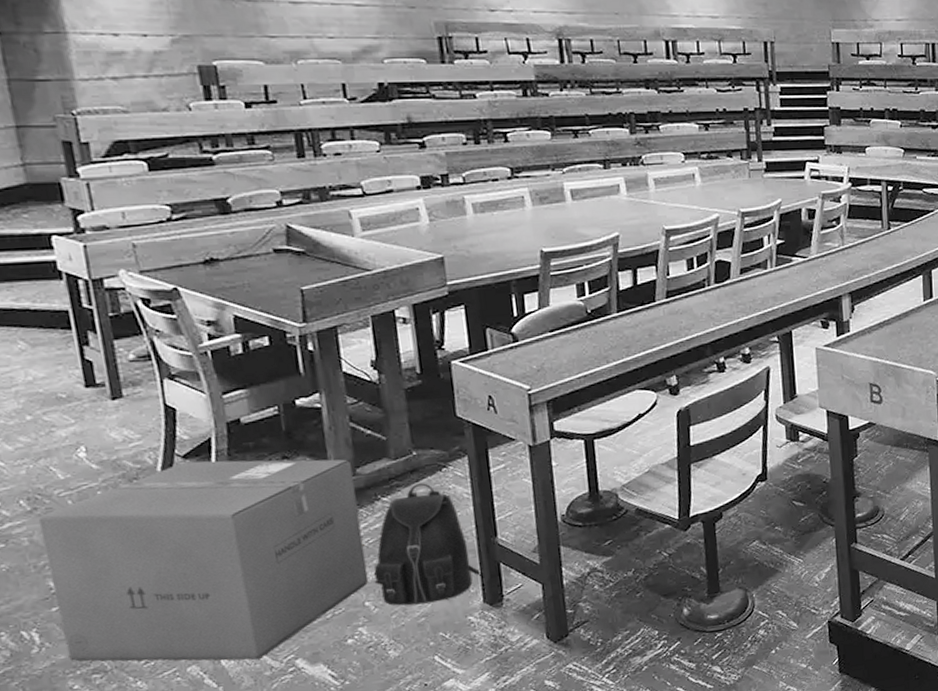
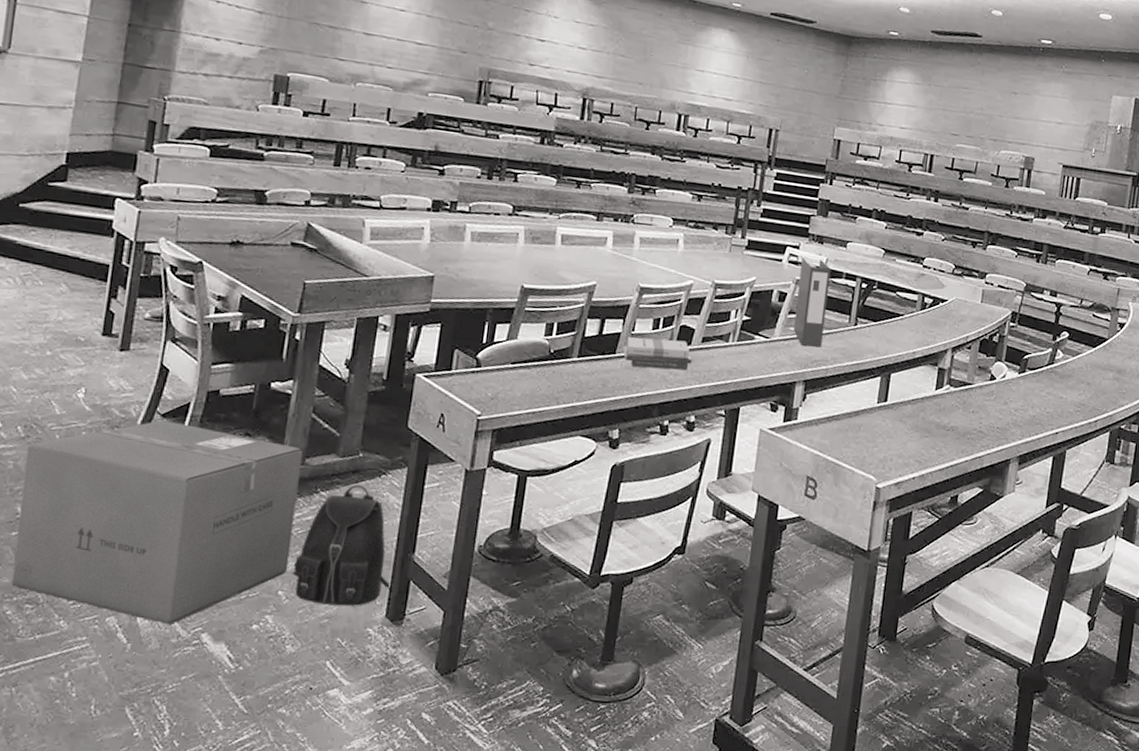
books: none [661,276,735,311] -> present [622,337,692,370]
binder: none [824,169,860,259] -> present [793,257,831,348]

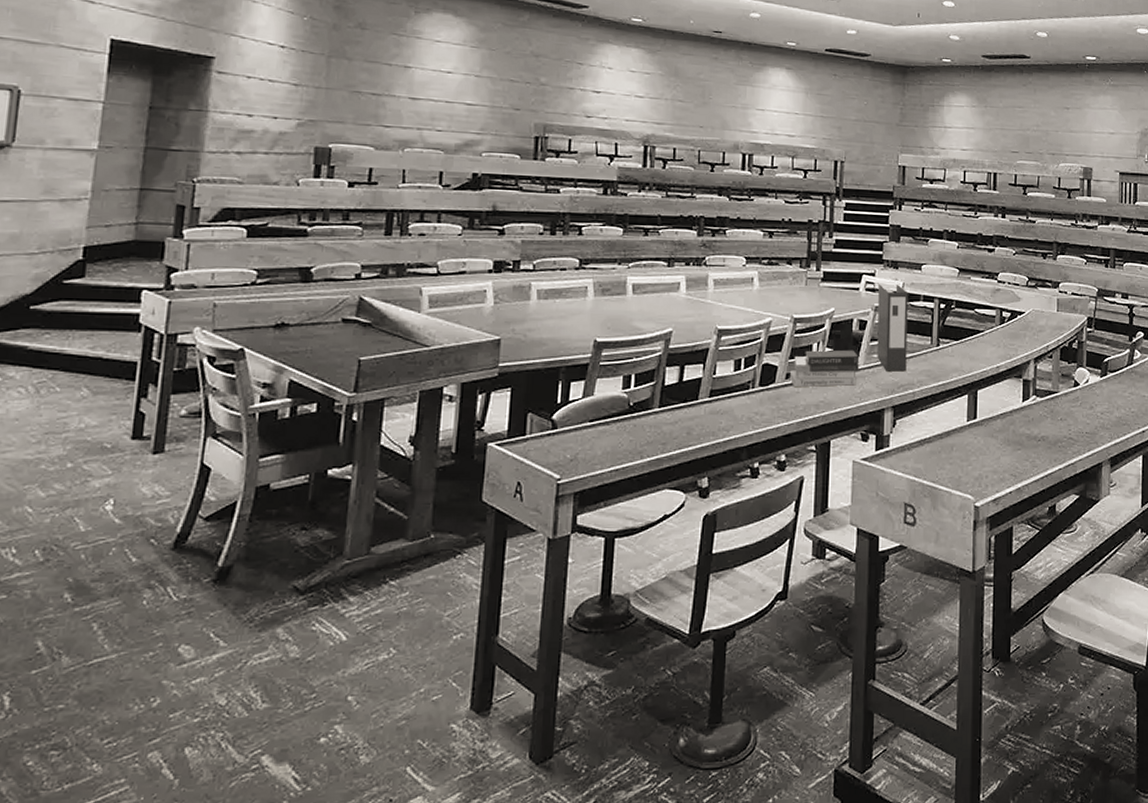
box: present [11,420,303,624] -> none [32,524,367,751]
backpack: present [292,485,392,606] -> none [362,569,475,705]
books: present [622,337,692,370] -> none [705,379,778,411]
books: none [705,316,776,356] -> present [789,349,859,388]

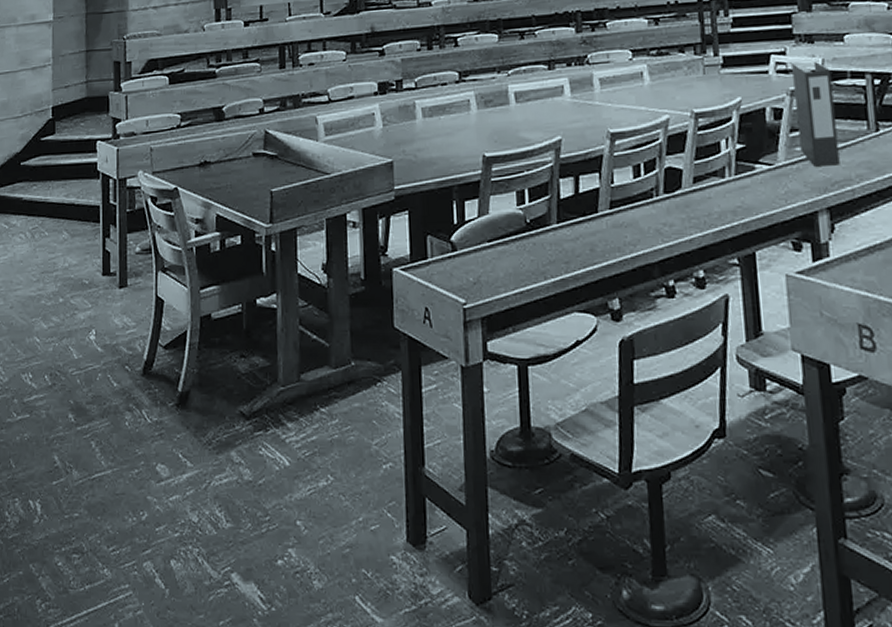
books: present [789,349,859,388] -> none [696,144,780,193]

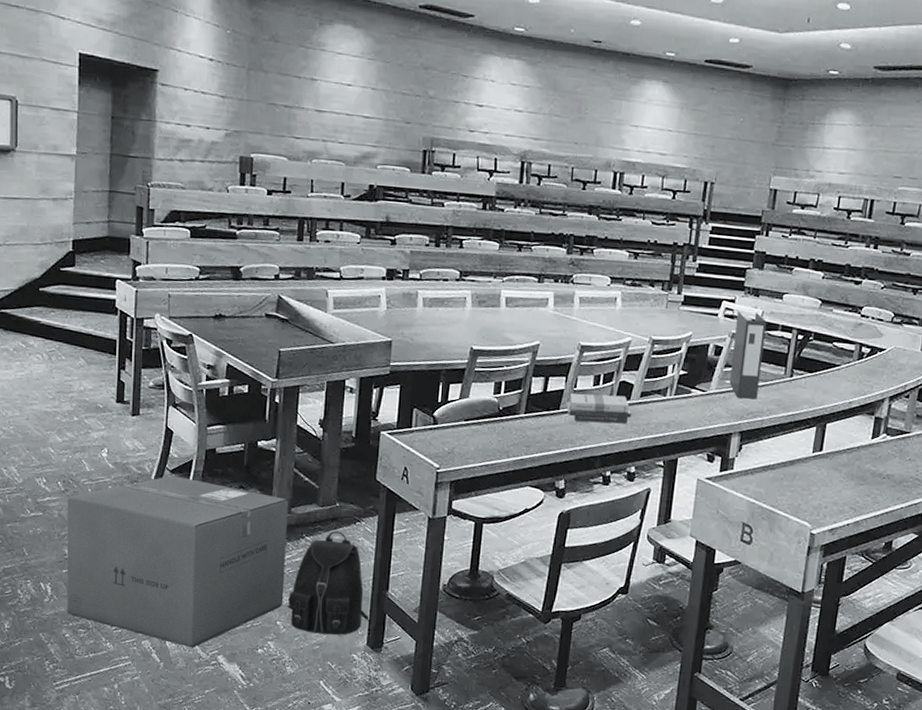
box: none [55,352,302,565] -> present [67,475,288,647]
backpack: none [306,397,407,533] -> present [287,531,371,635]
books: none [604,185,687,223] -> present [566,393,632,424]

